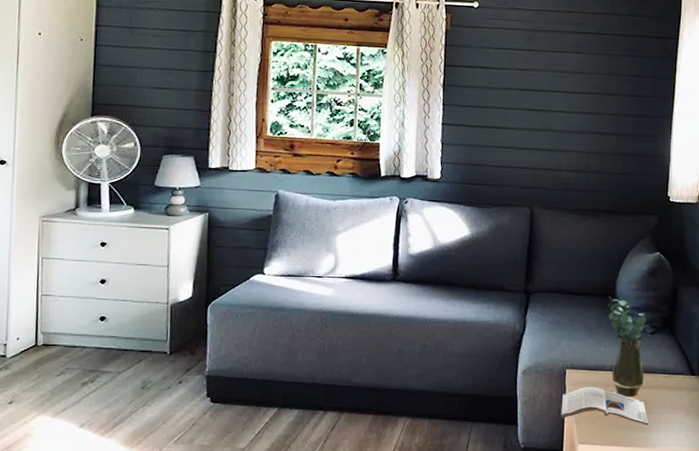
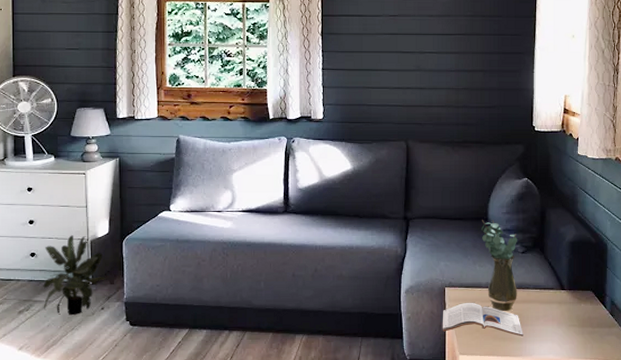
potted plant: none [111,298,187,388] -> present [43,235,107,315]

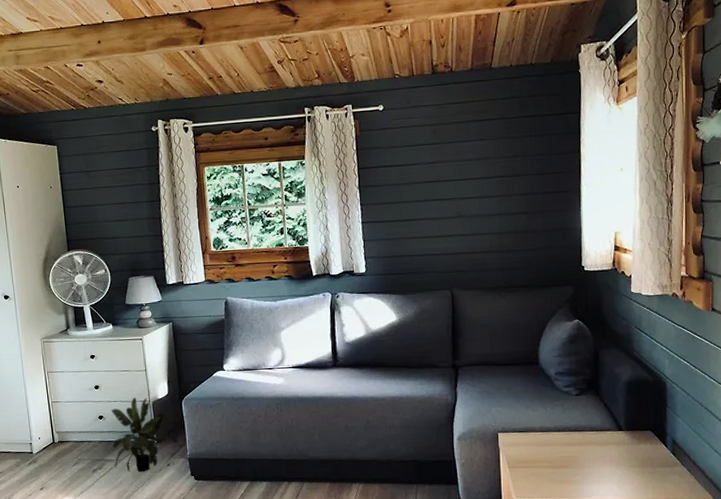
magazine: present [442,302,523,337] -> none [496,446,581,479]
vase: present [481,220,517,311] -> none [532,364,573,454]

